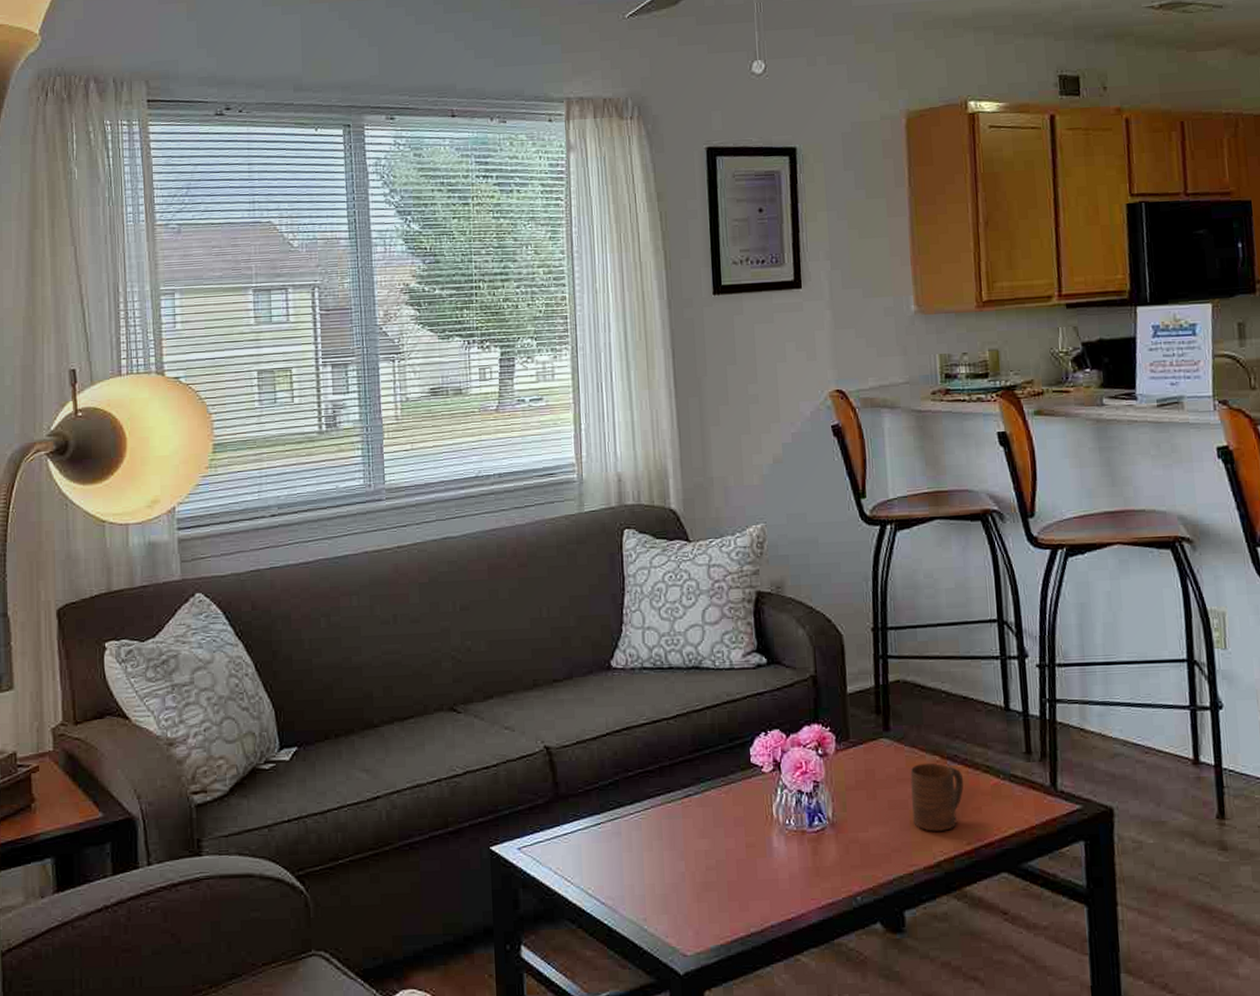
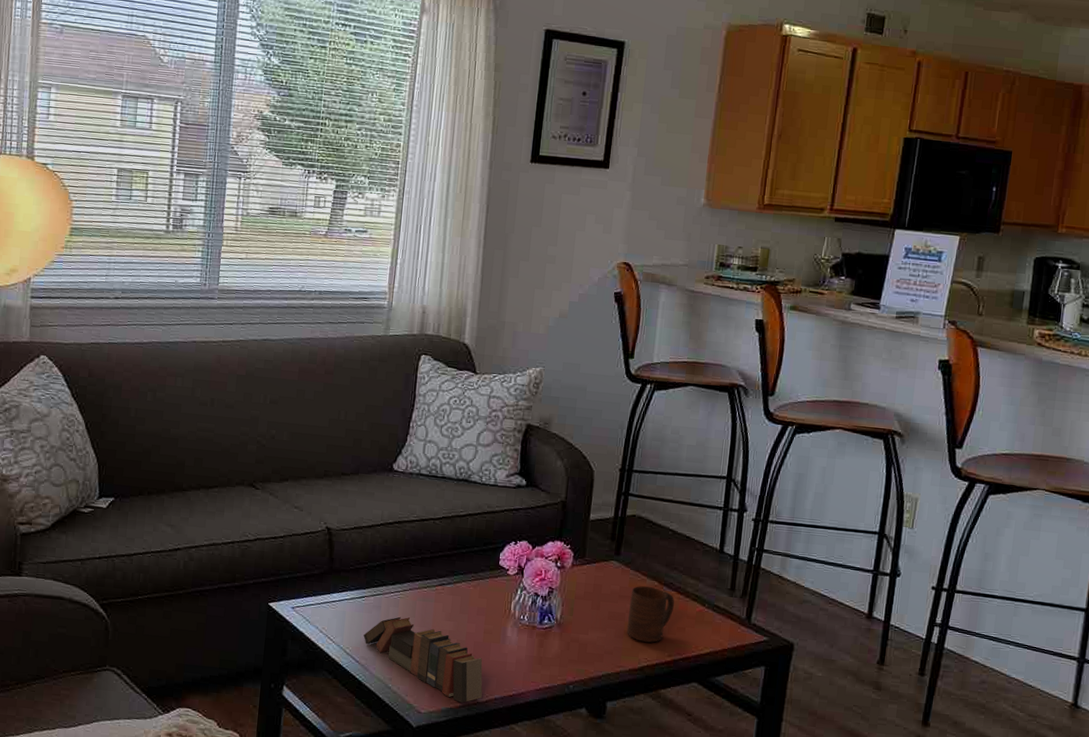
book: none [605,841,756,936] -> present [363,616,483,703]

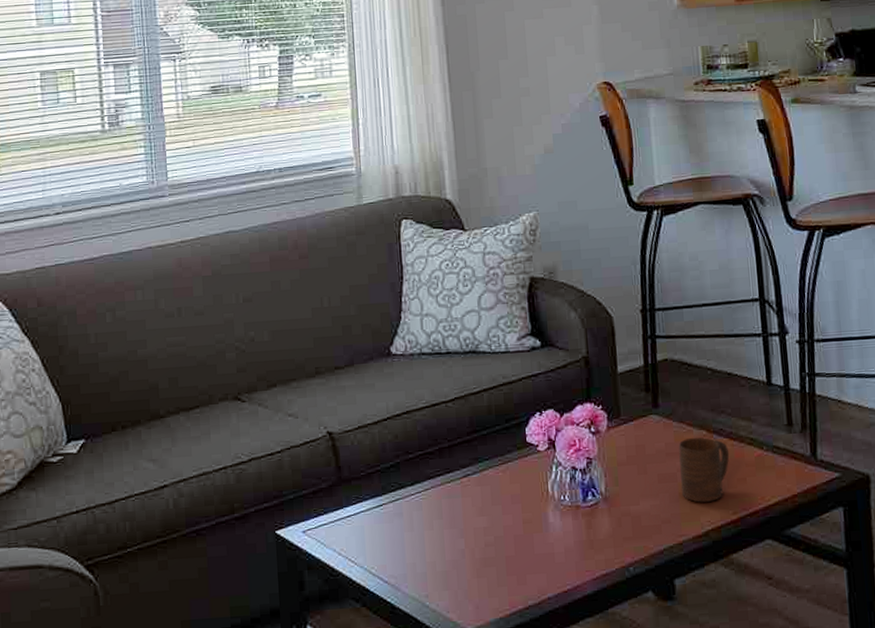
book: present [363,616,483,703] -> none [388,520,533,610]

